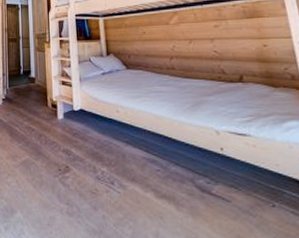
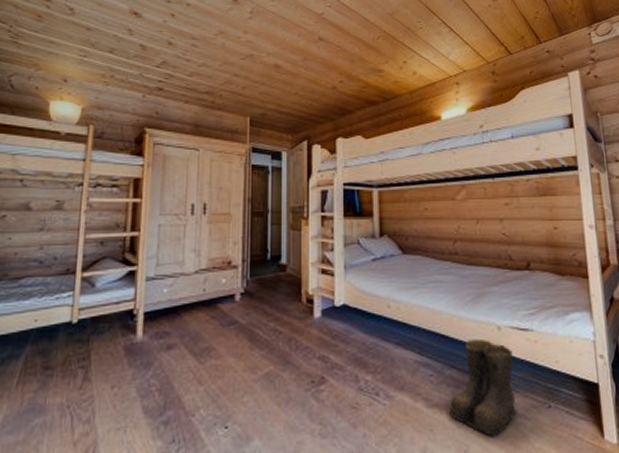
boots: none [176,140,243,229] -> present [449,338,518,437]

